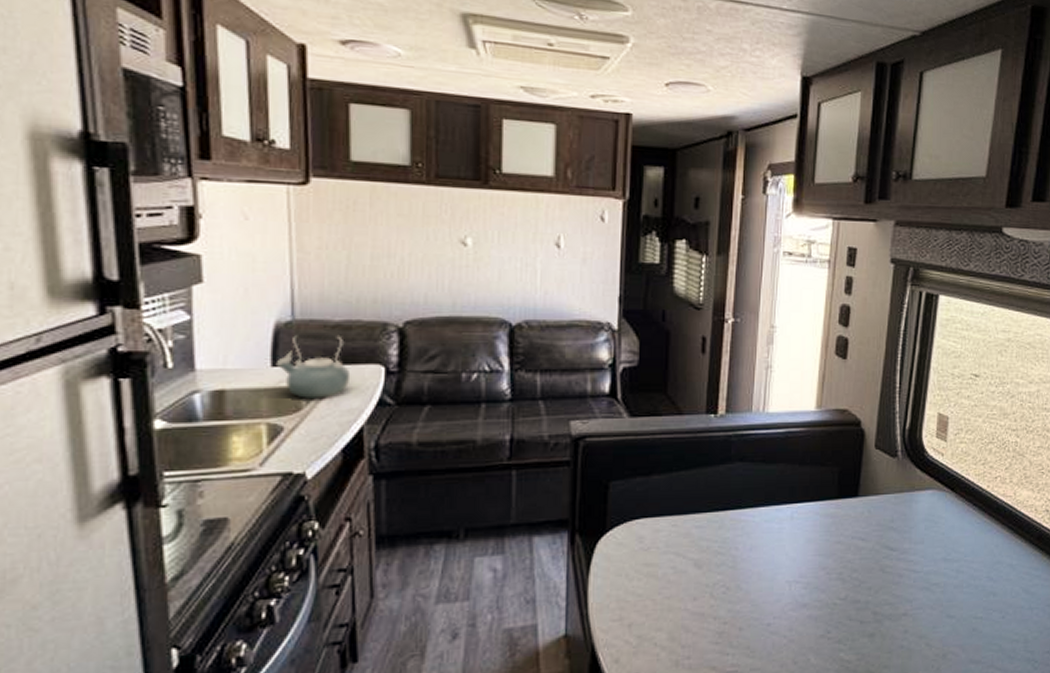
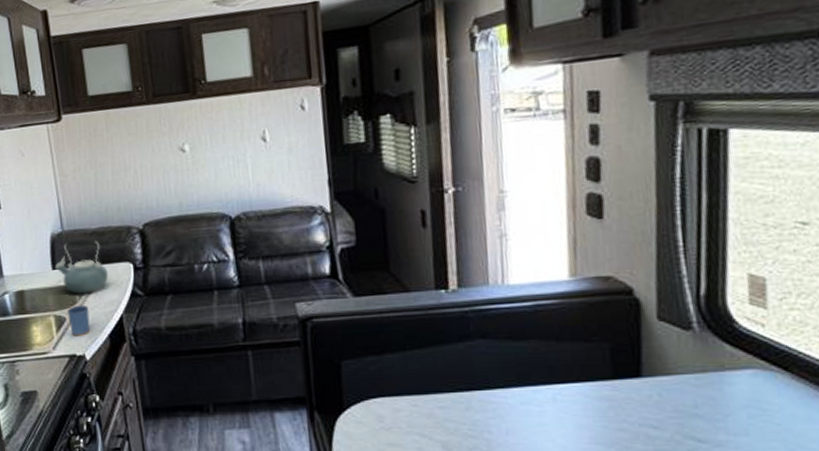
mug: none [287,412,318,450] -> present [67,305,91,336]

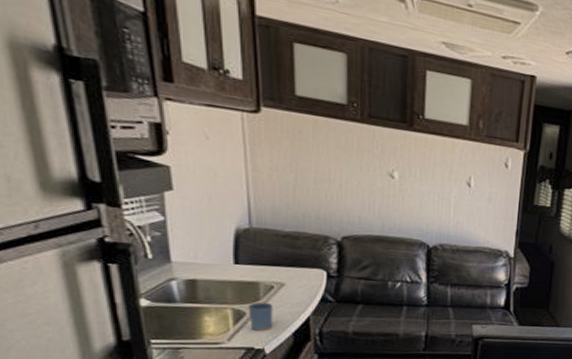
kettle: present [55,237,109,295] -> none [237,237,299,293]

